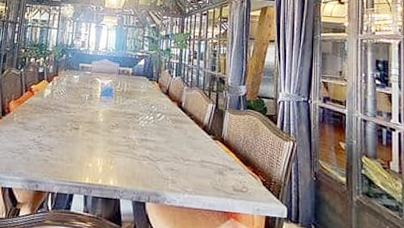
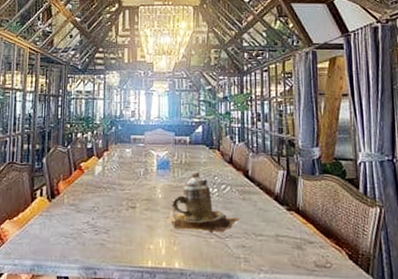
teapot: none [106,100,173,156] -> present [167,171,242,233]

